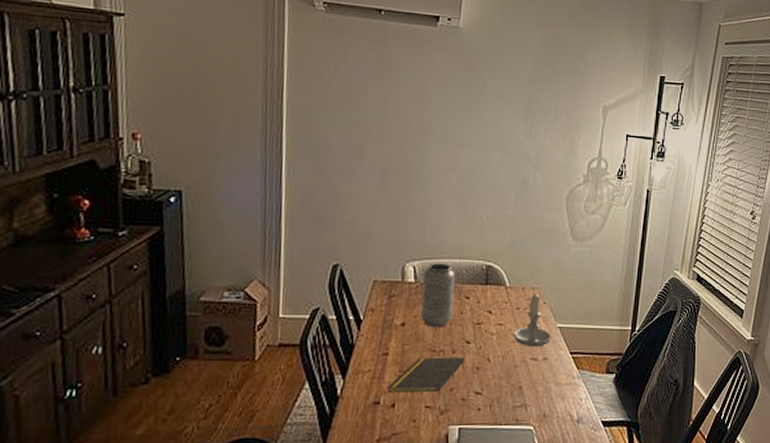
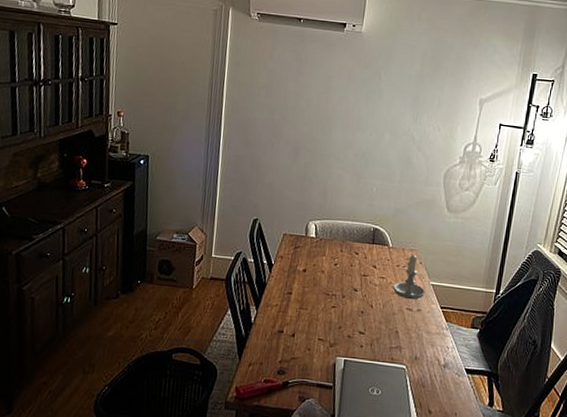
notepad: present [387,356,465,393] -> none [290,299,353,328]
vase: present [421,263,455,328] -> none [319,223,348,276]

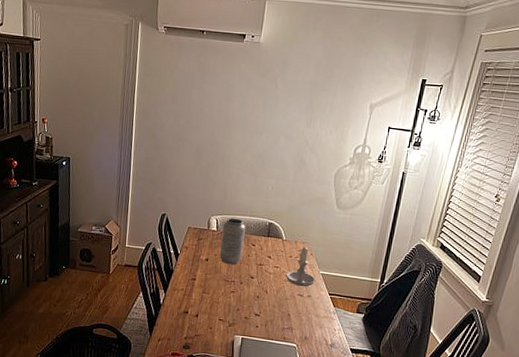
vase: none [319,223,348,276] -> present [220,218,245,265]

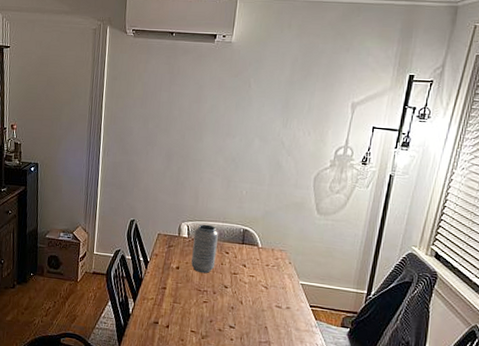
candle: present [286,246,316,287] -> none [262,254,295,298]

